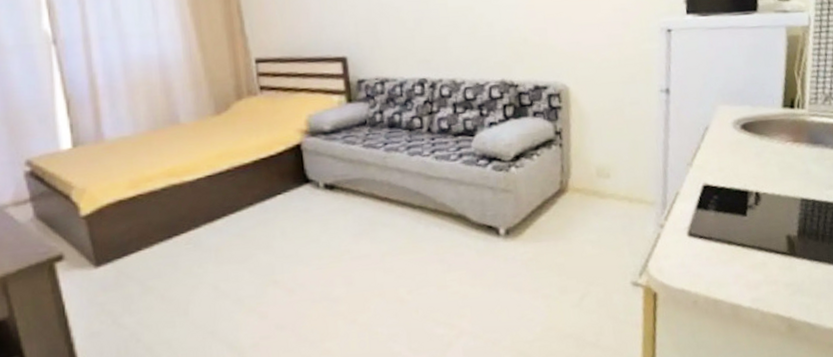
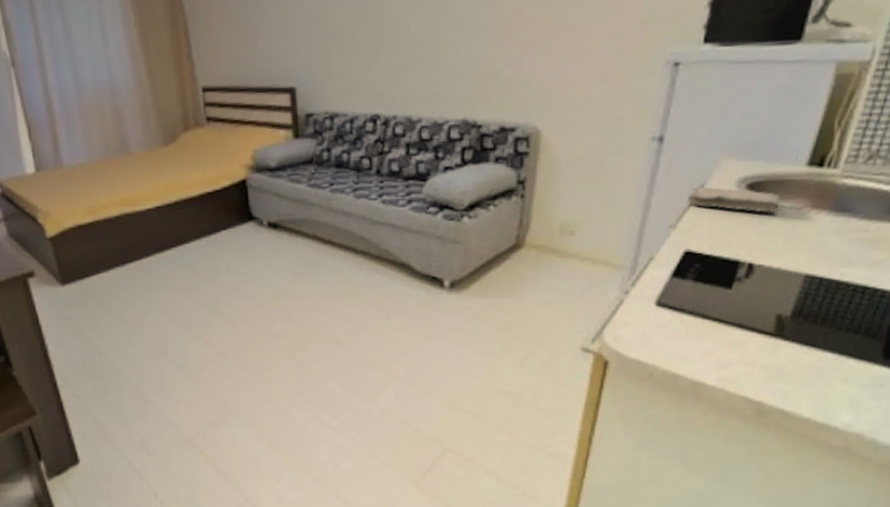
washcloth: none [696,128,770,148] -> present [687,186,781,213]

